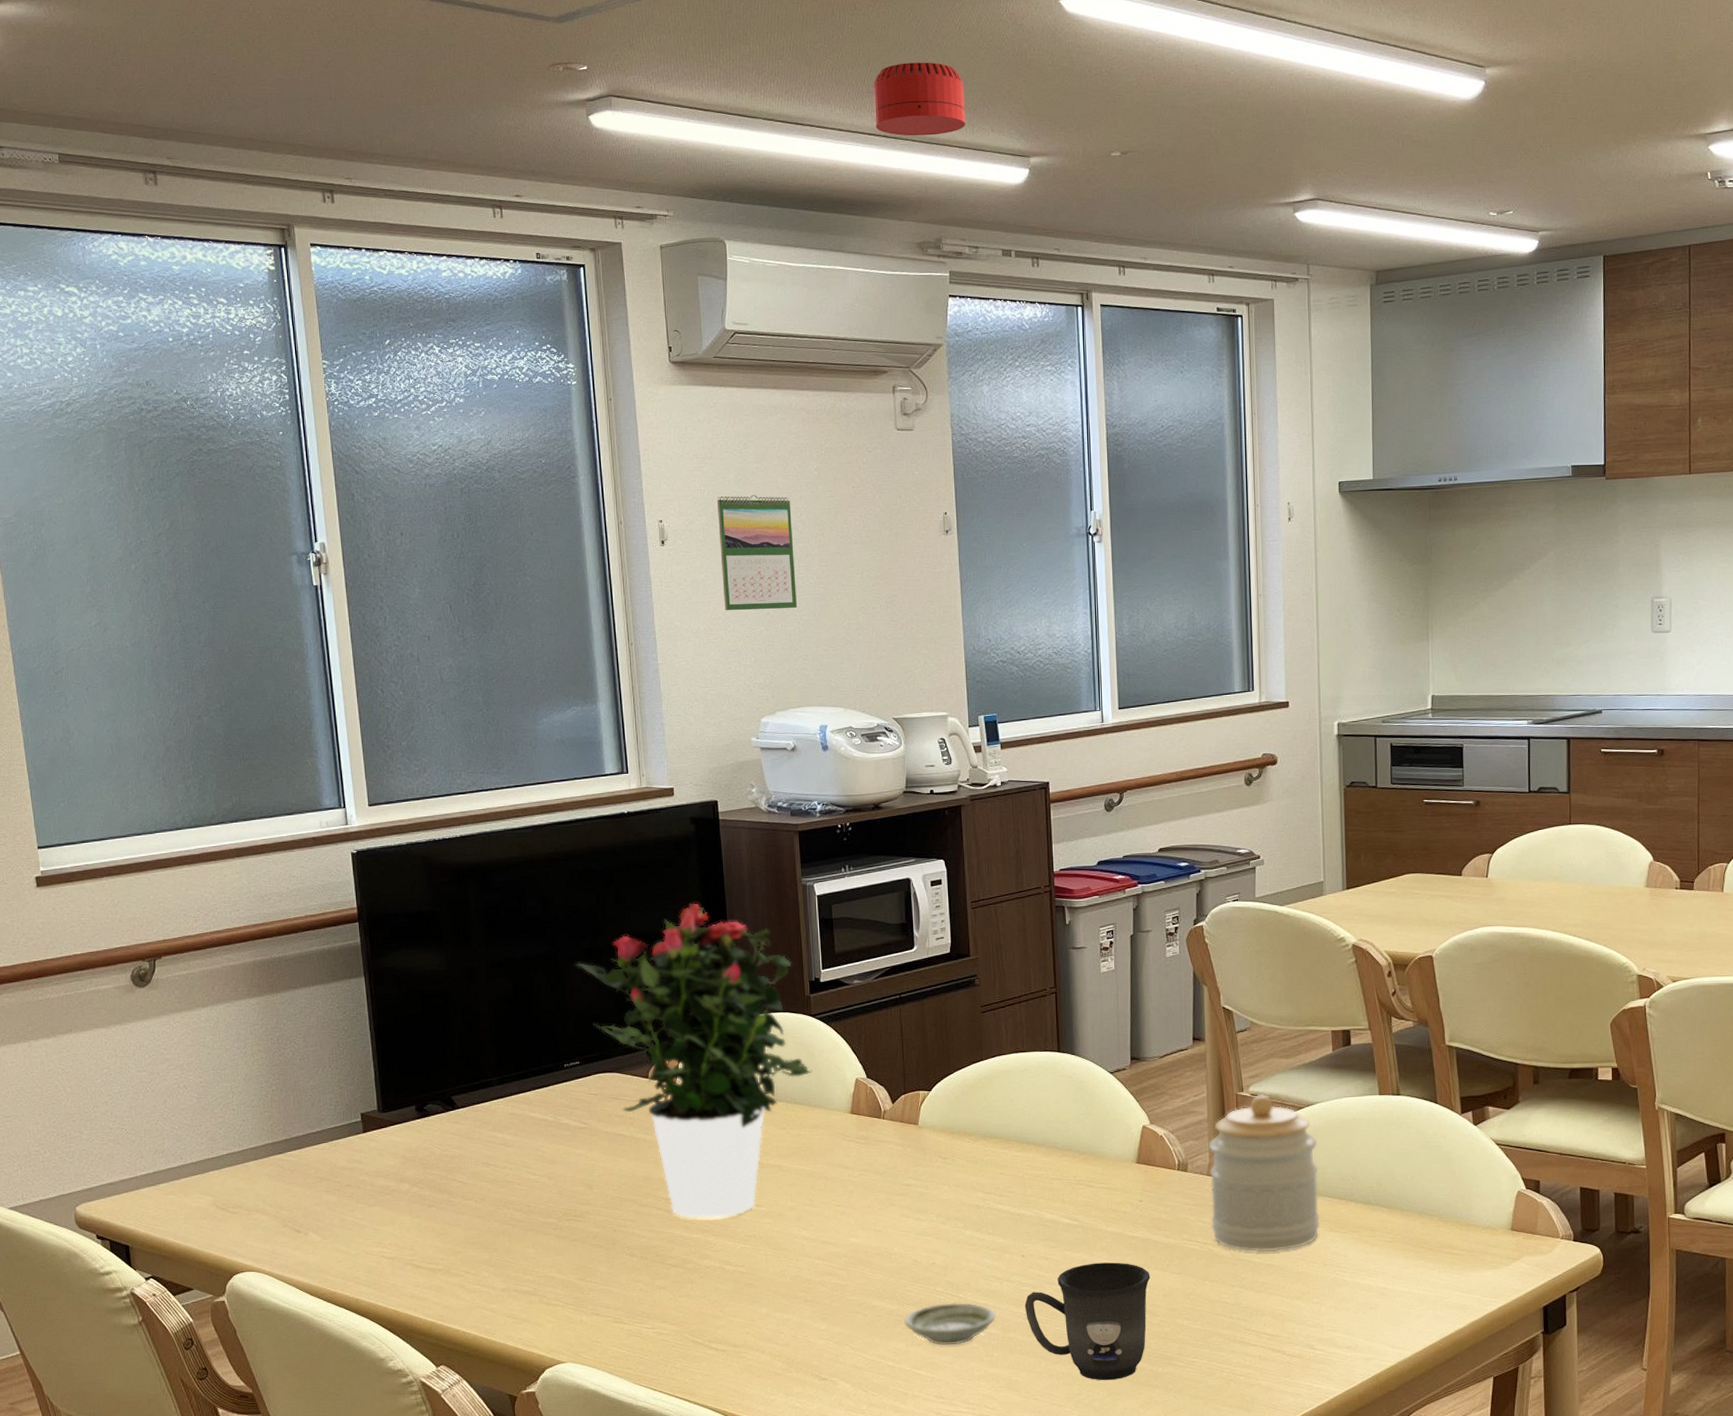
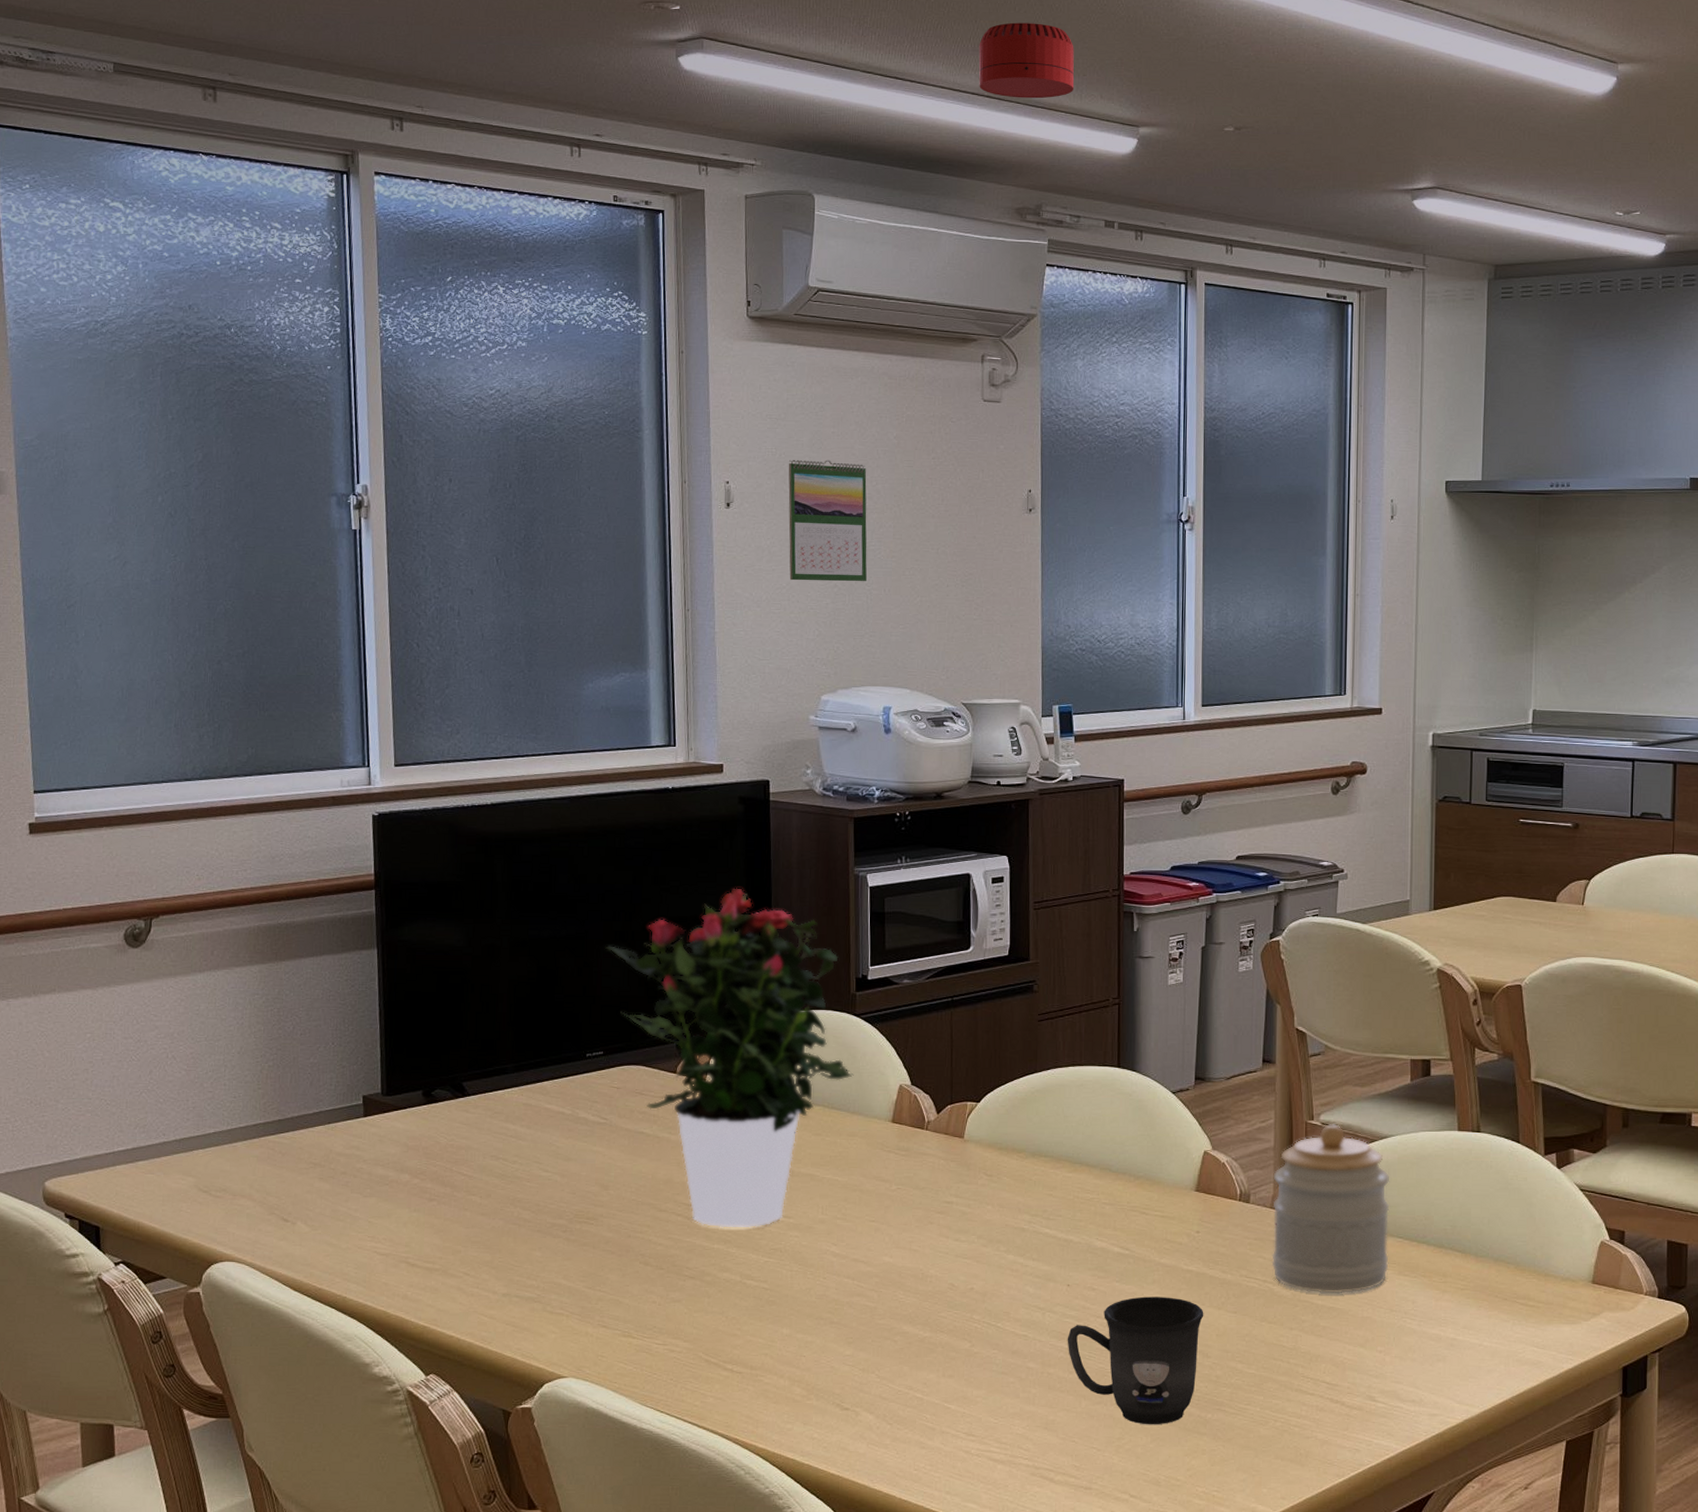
saucer: present [904,1302,996,1346] -> none [937,1332,1035,1379]

